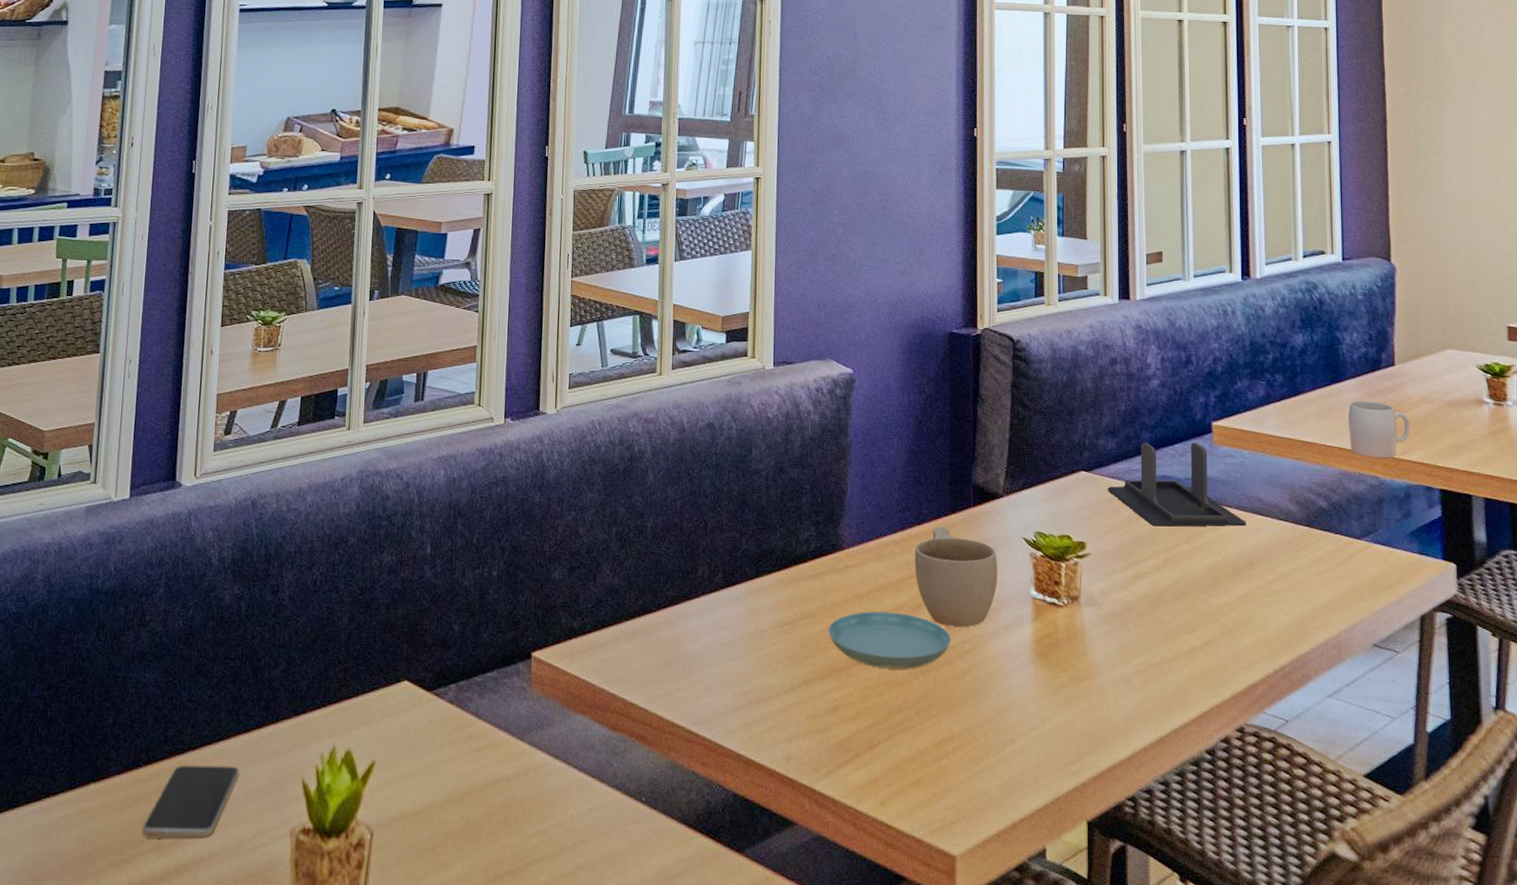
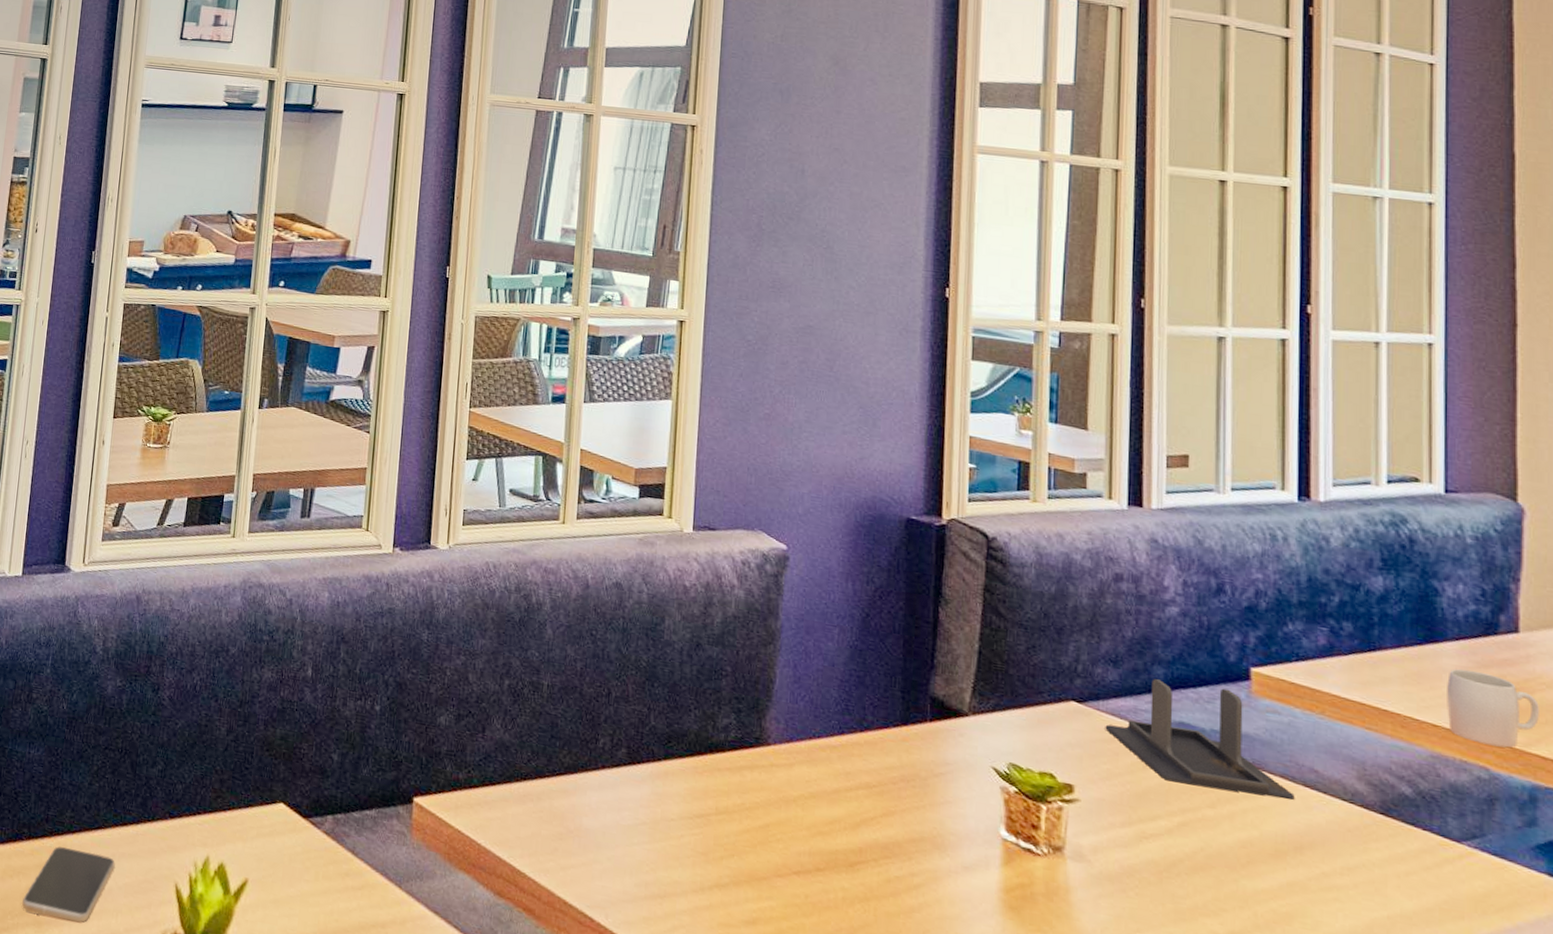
saucer: present [828,612,951,669] -> none [747,818,897,894]
cup: present [915,526,997,626] -> none [855,738,959,858]

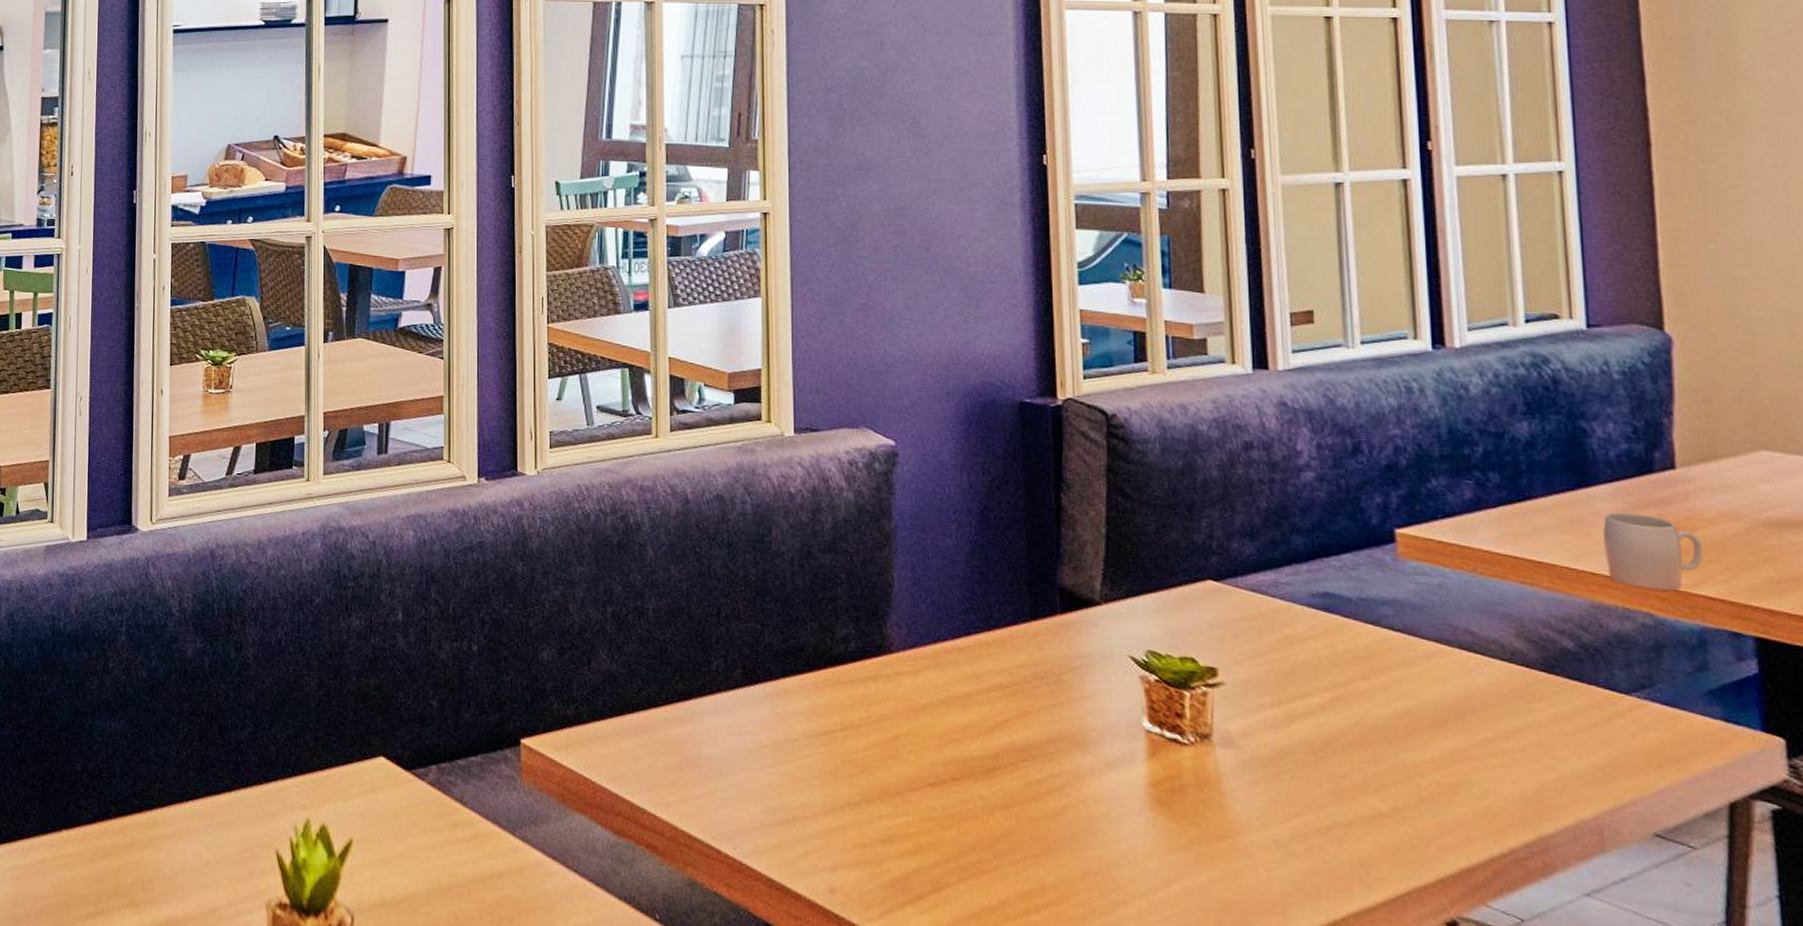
mobile phone: present [22,846,115,923] -> none [116,822,211,900]
napkin holder: present [1105,679,1295,800] -> none [1246,549,1451,665]

